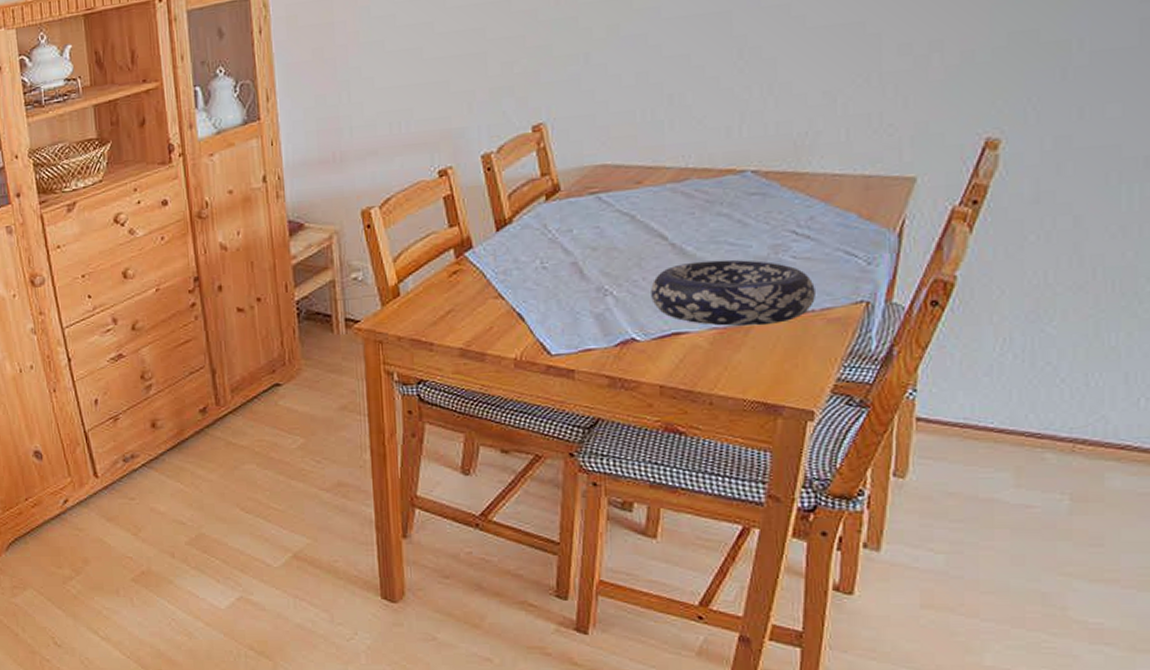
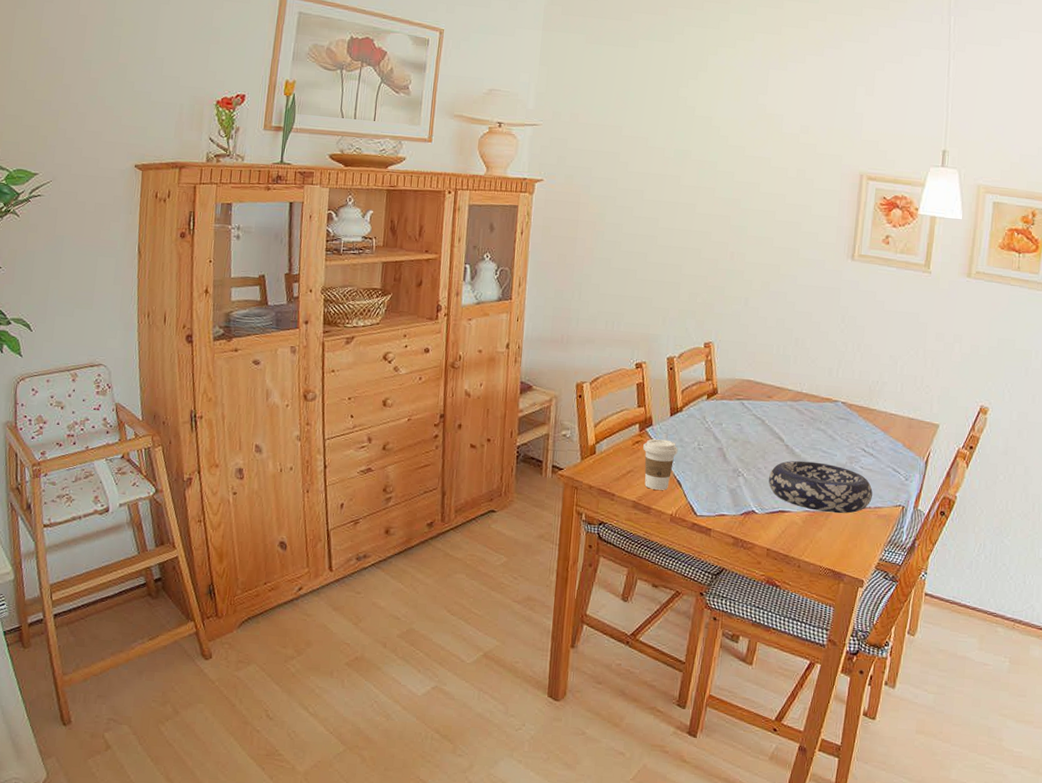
coffee cup: none [464,263,513,330] -> present [643,438,678,490]

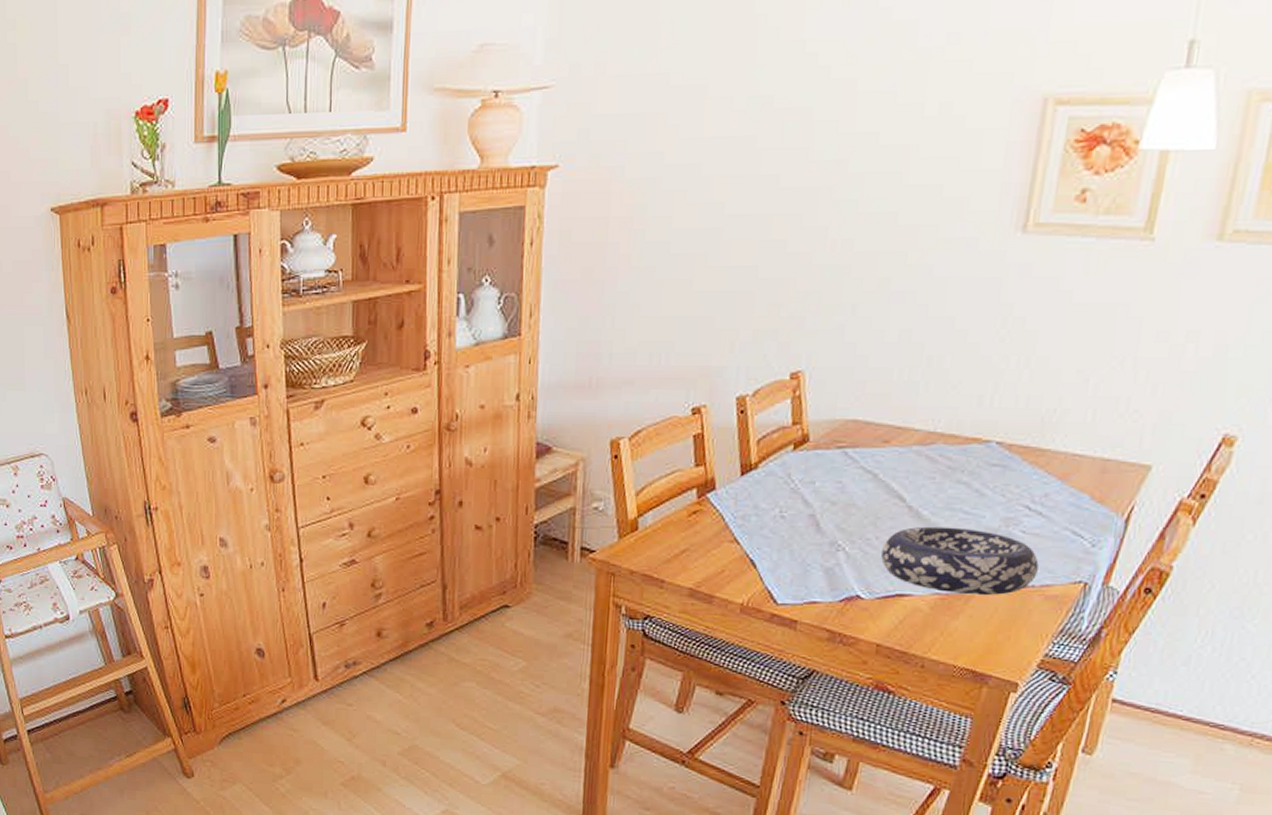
coffee cup: present [643,438,678,490] -> none [703,506,752,573]

